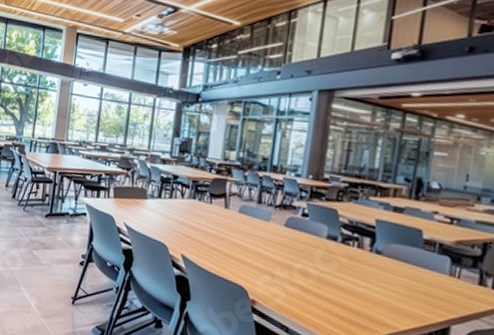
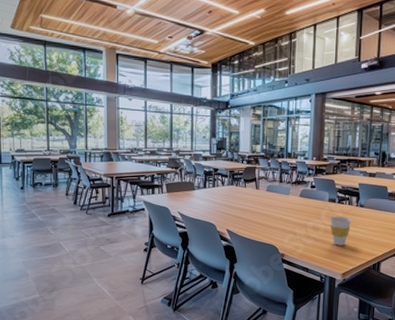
cup: none [325,260,360,305] -> present [329,216,351,246]

